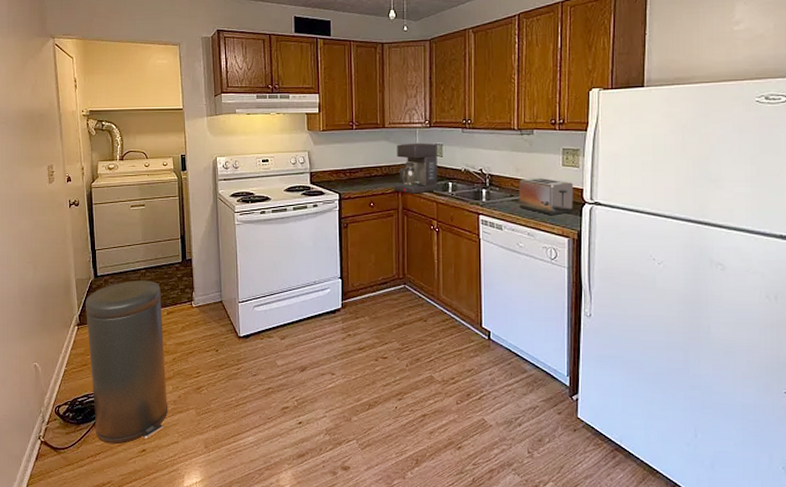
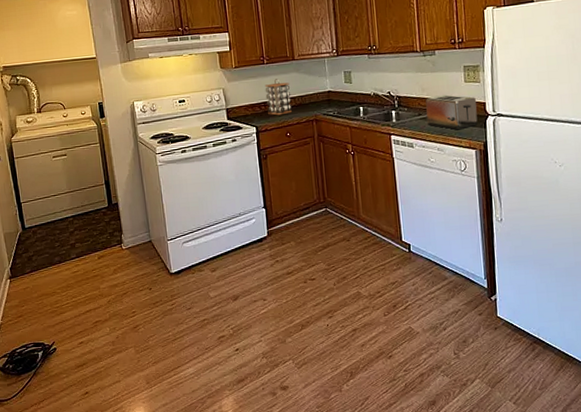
pedal bin: present [85,280,168,444] -> none [15,227,107,391]
spice rack: none [351,146,378,184] -> present [264,79,293,116]
coffee maker: present [393,143,437,194] -> none [307,71,350,121]

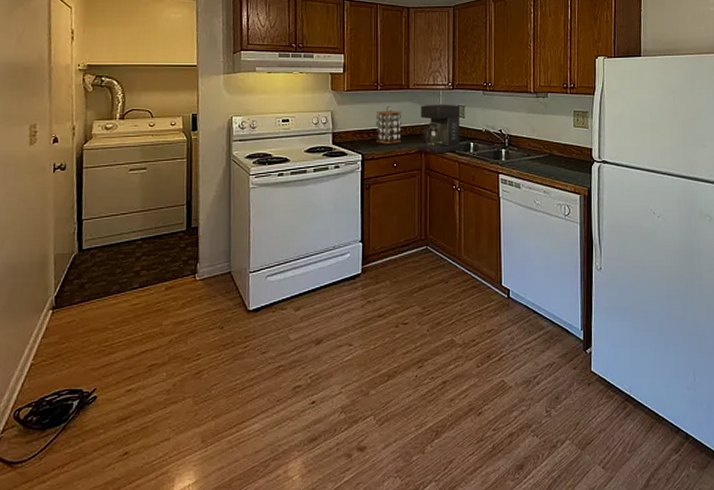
coffee maker: none [307,71,350,121] -> present [417,104,460,154]
toaster: present [425,94,478,130] -> none [535,137,584,174]

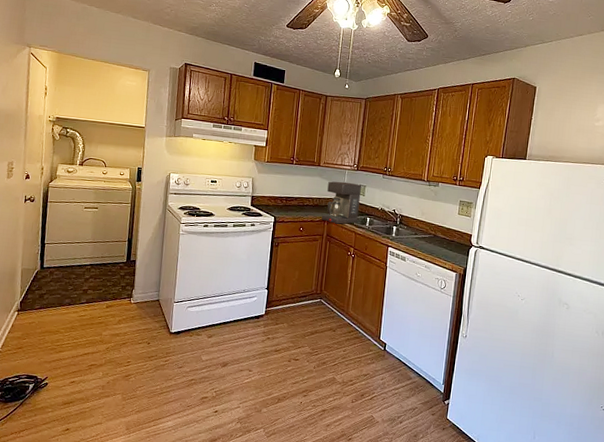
spice rack: present [375,106,402,144] -> none [286,179,311,212]

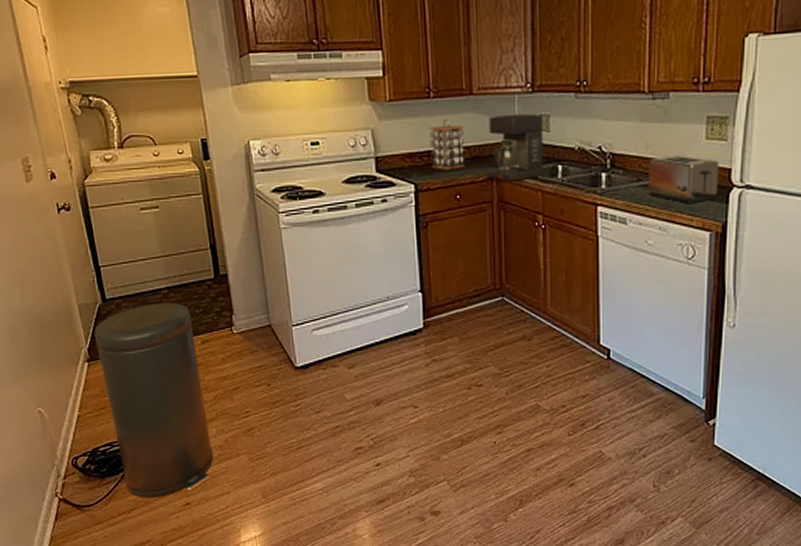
pedal bin: none [22,274,103,423] -> present [94,303,214,498]
spice rack: none [286,179,311,212] -> present [429,120,466,171]
toaster: none [420,221,465,254] -> present [647,155,718,204]

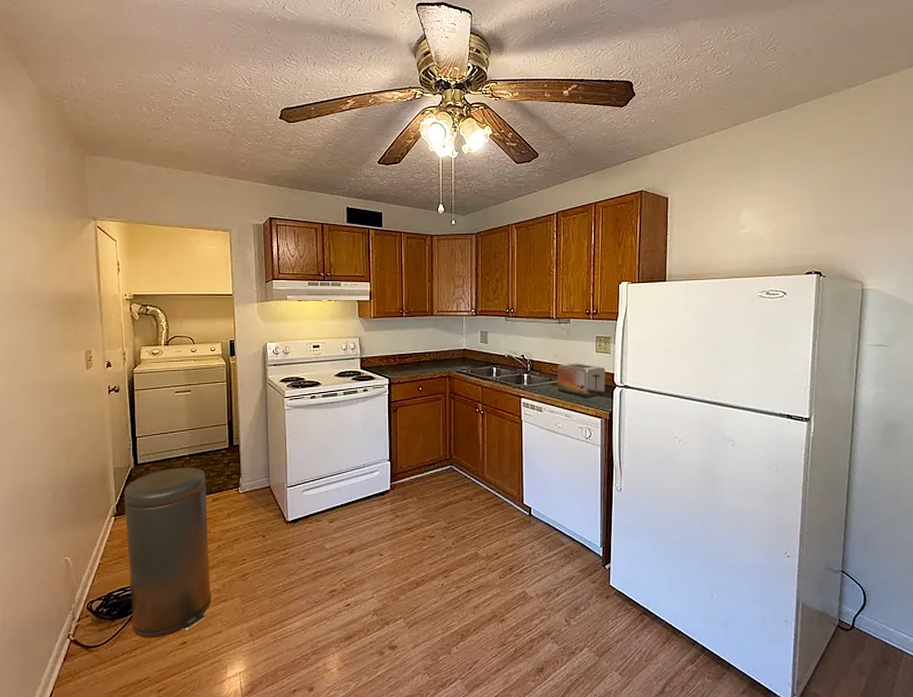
spice rack: present [429,120,466,171] -> none [401,332,427,369]
coffee maker: present [486,113,543,182] -> none [441,330,483,378]

